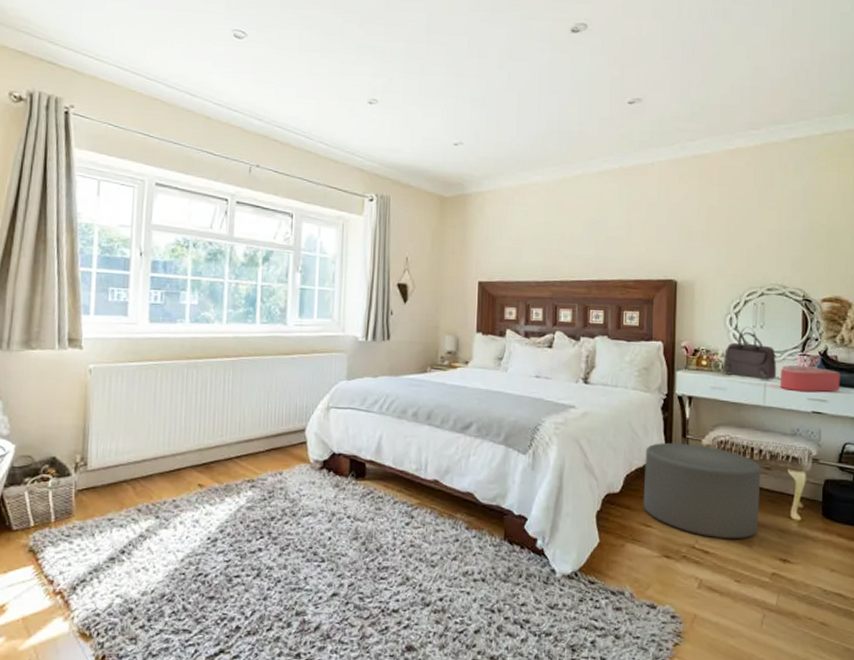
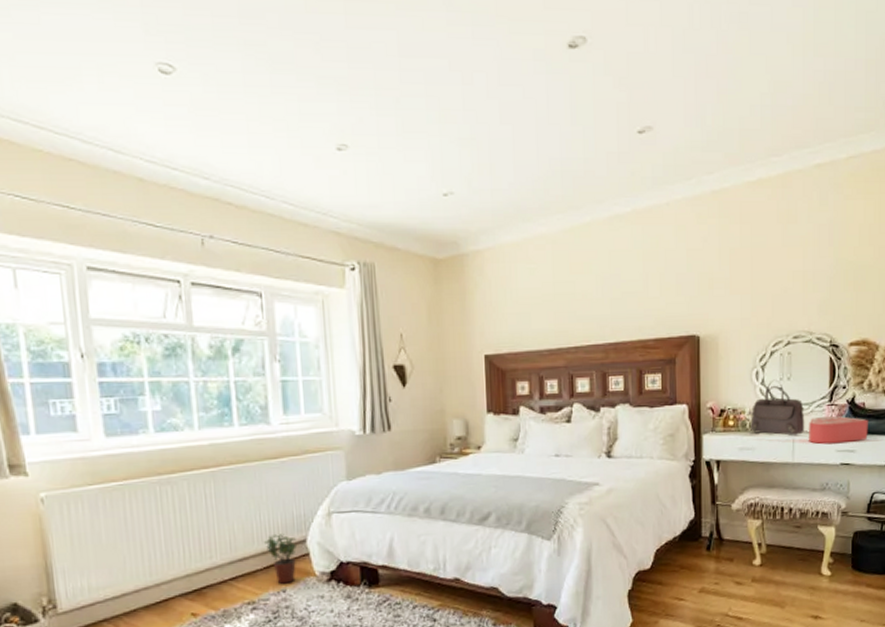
potted plant: none [268,421,296,467] -> present [263,534,297,584]
pouf: present [643,442,761,540] -> none [674,510,791,603]

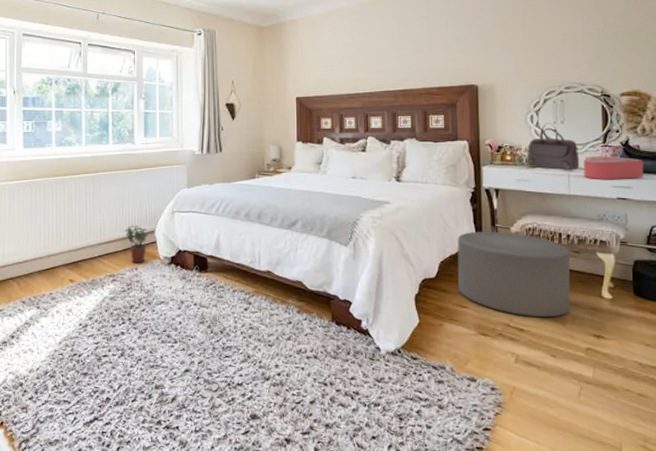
pouf: none [674,510,791,603] -> present [457,231,571,318]

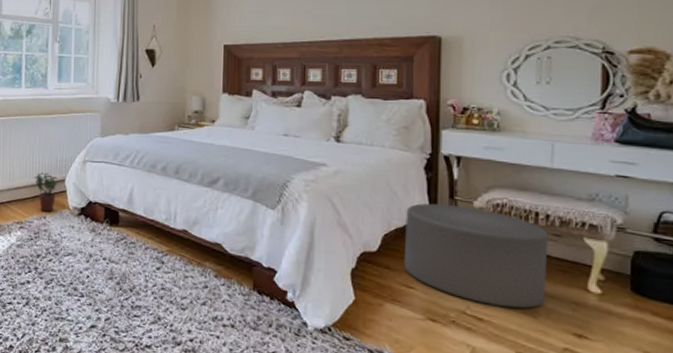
handbag: present [527,122,580,171] -> none [499,82,568,141]
jewelry box: present [583,155,644,180] -> none [573,123,655,154]

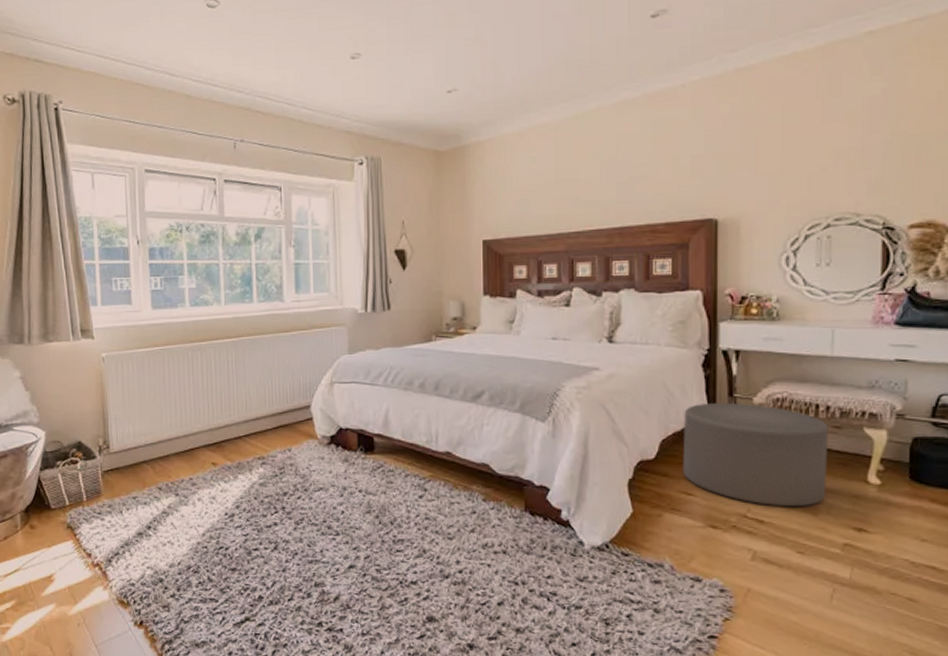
potted plant: present [33,172,57,212] -> none [273,399,302,443]

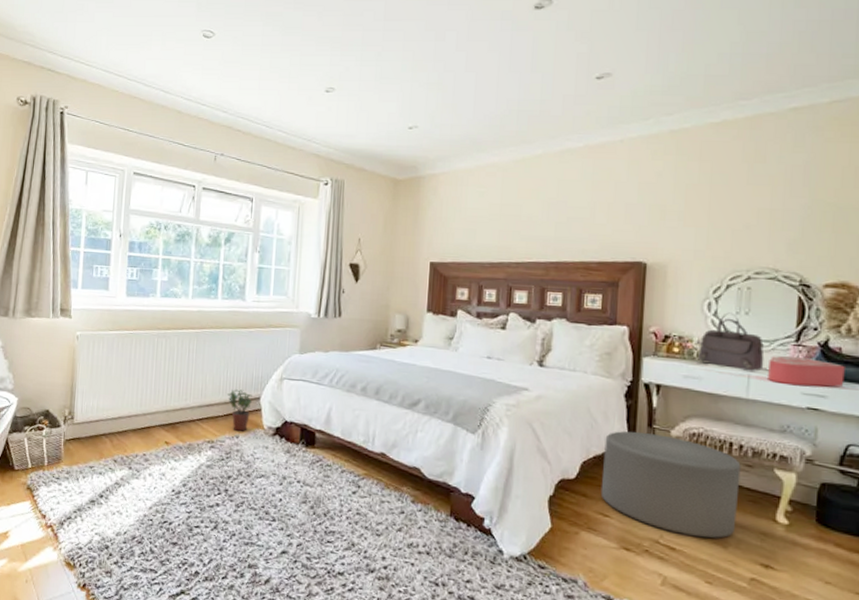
potted plant: none [273,399,302,443] -> present [226,389,252,431]
handbag: none [778,265,849,326] -> present [698,312,764,372]
jewelry box: none [853,306,934,338] -> present [768,355,845,387]

